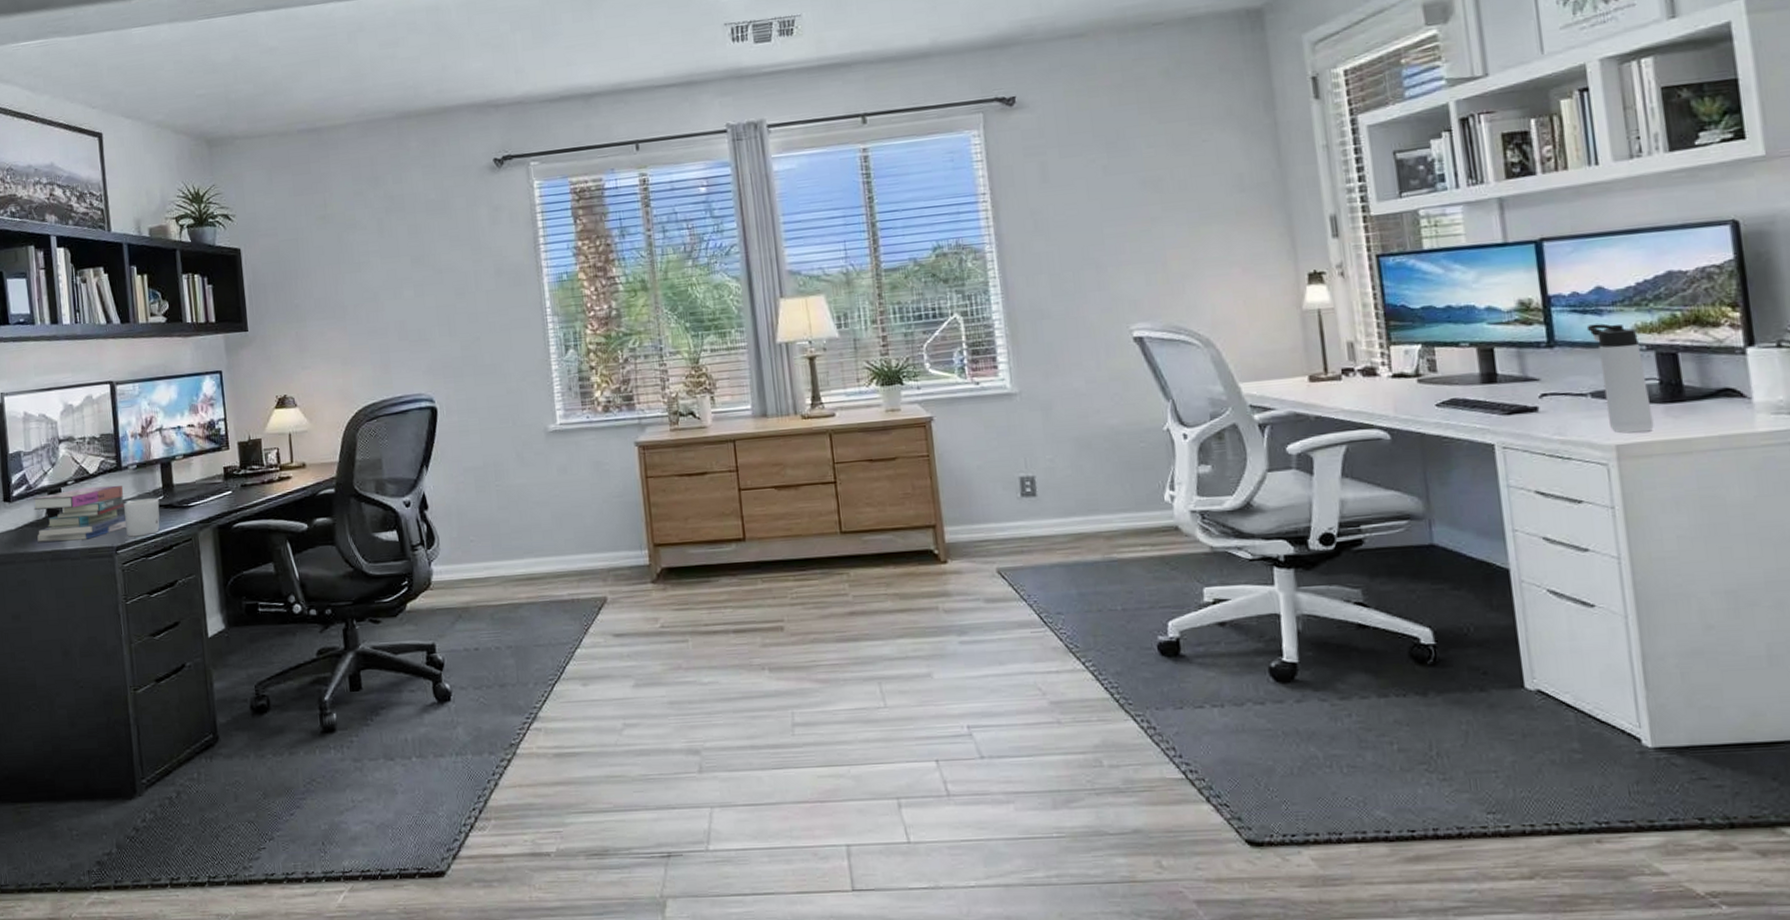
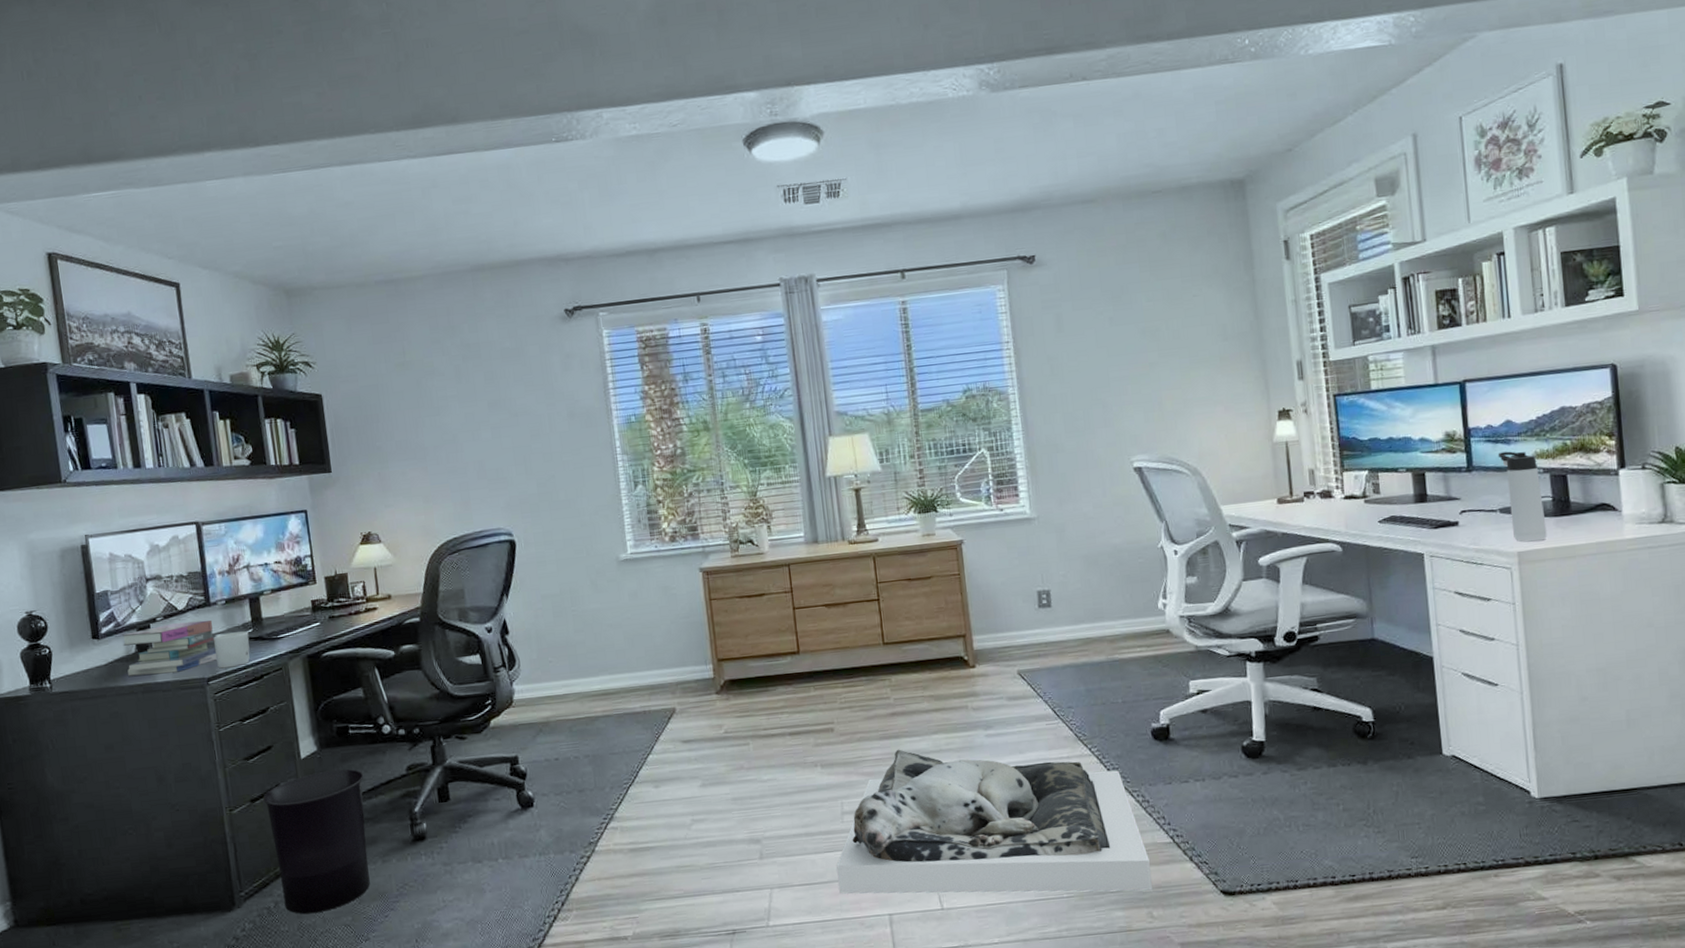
waste bin: none [168,650,276,807] -> present [263,769,370,914]
dog bed: none [786,654,1161,836] -> present [836,749,1152,894]

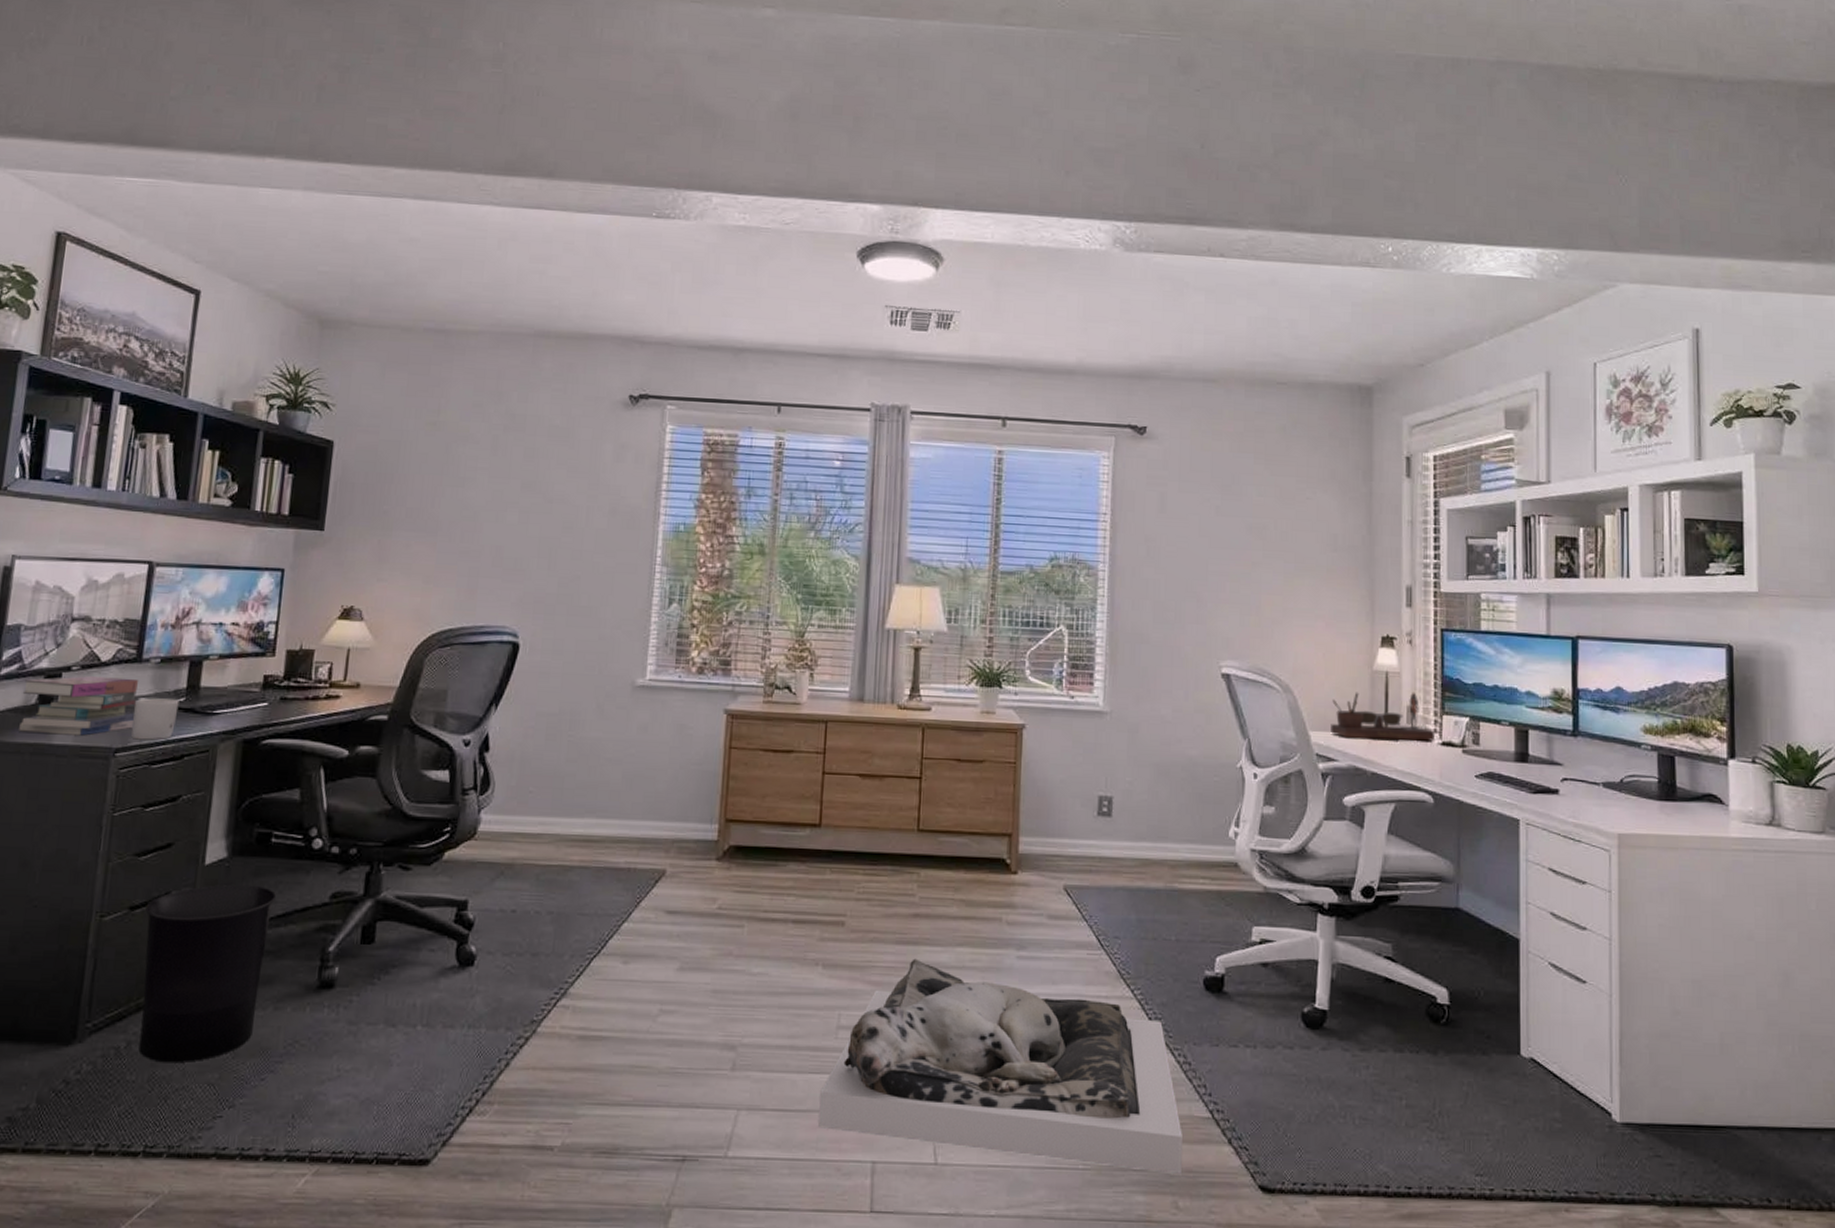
desk organizer: none [1238,455,1338,507] -> present [1330,692,1436,741]
thermos bottle: present [1497,451,1547,543] -> none [1605,720,1650,826]

